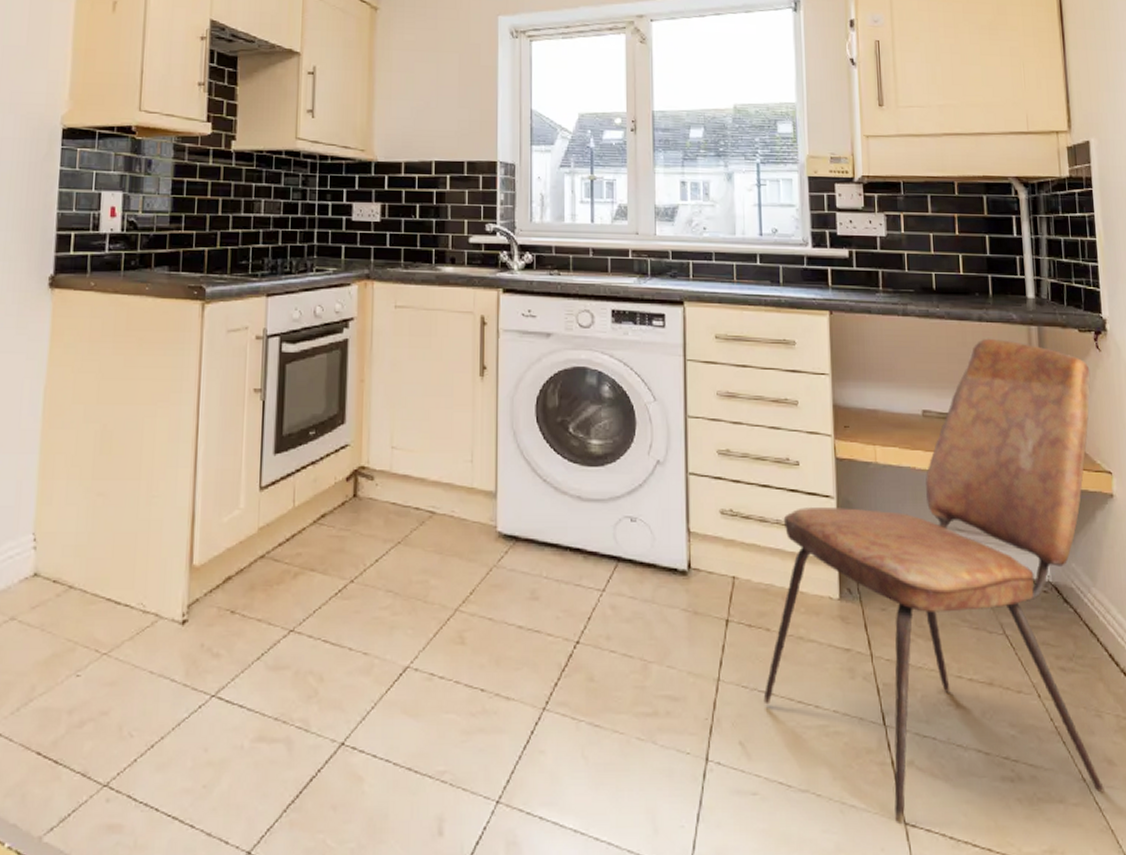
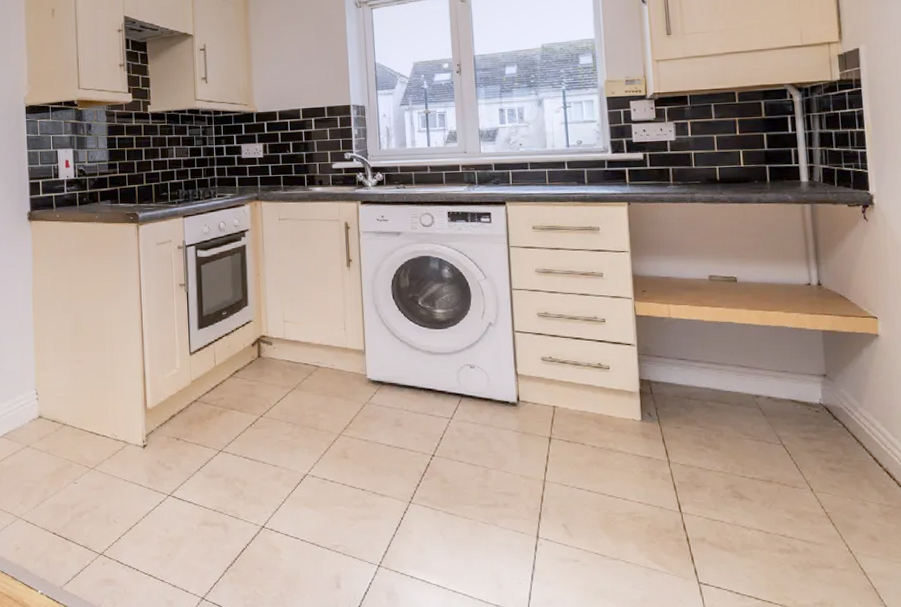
dining chair: present [763,338,1104,823] -> none [581,216,868,582]

